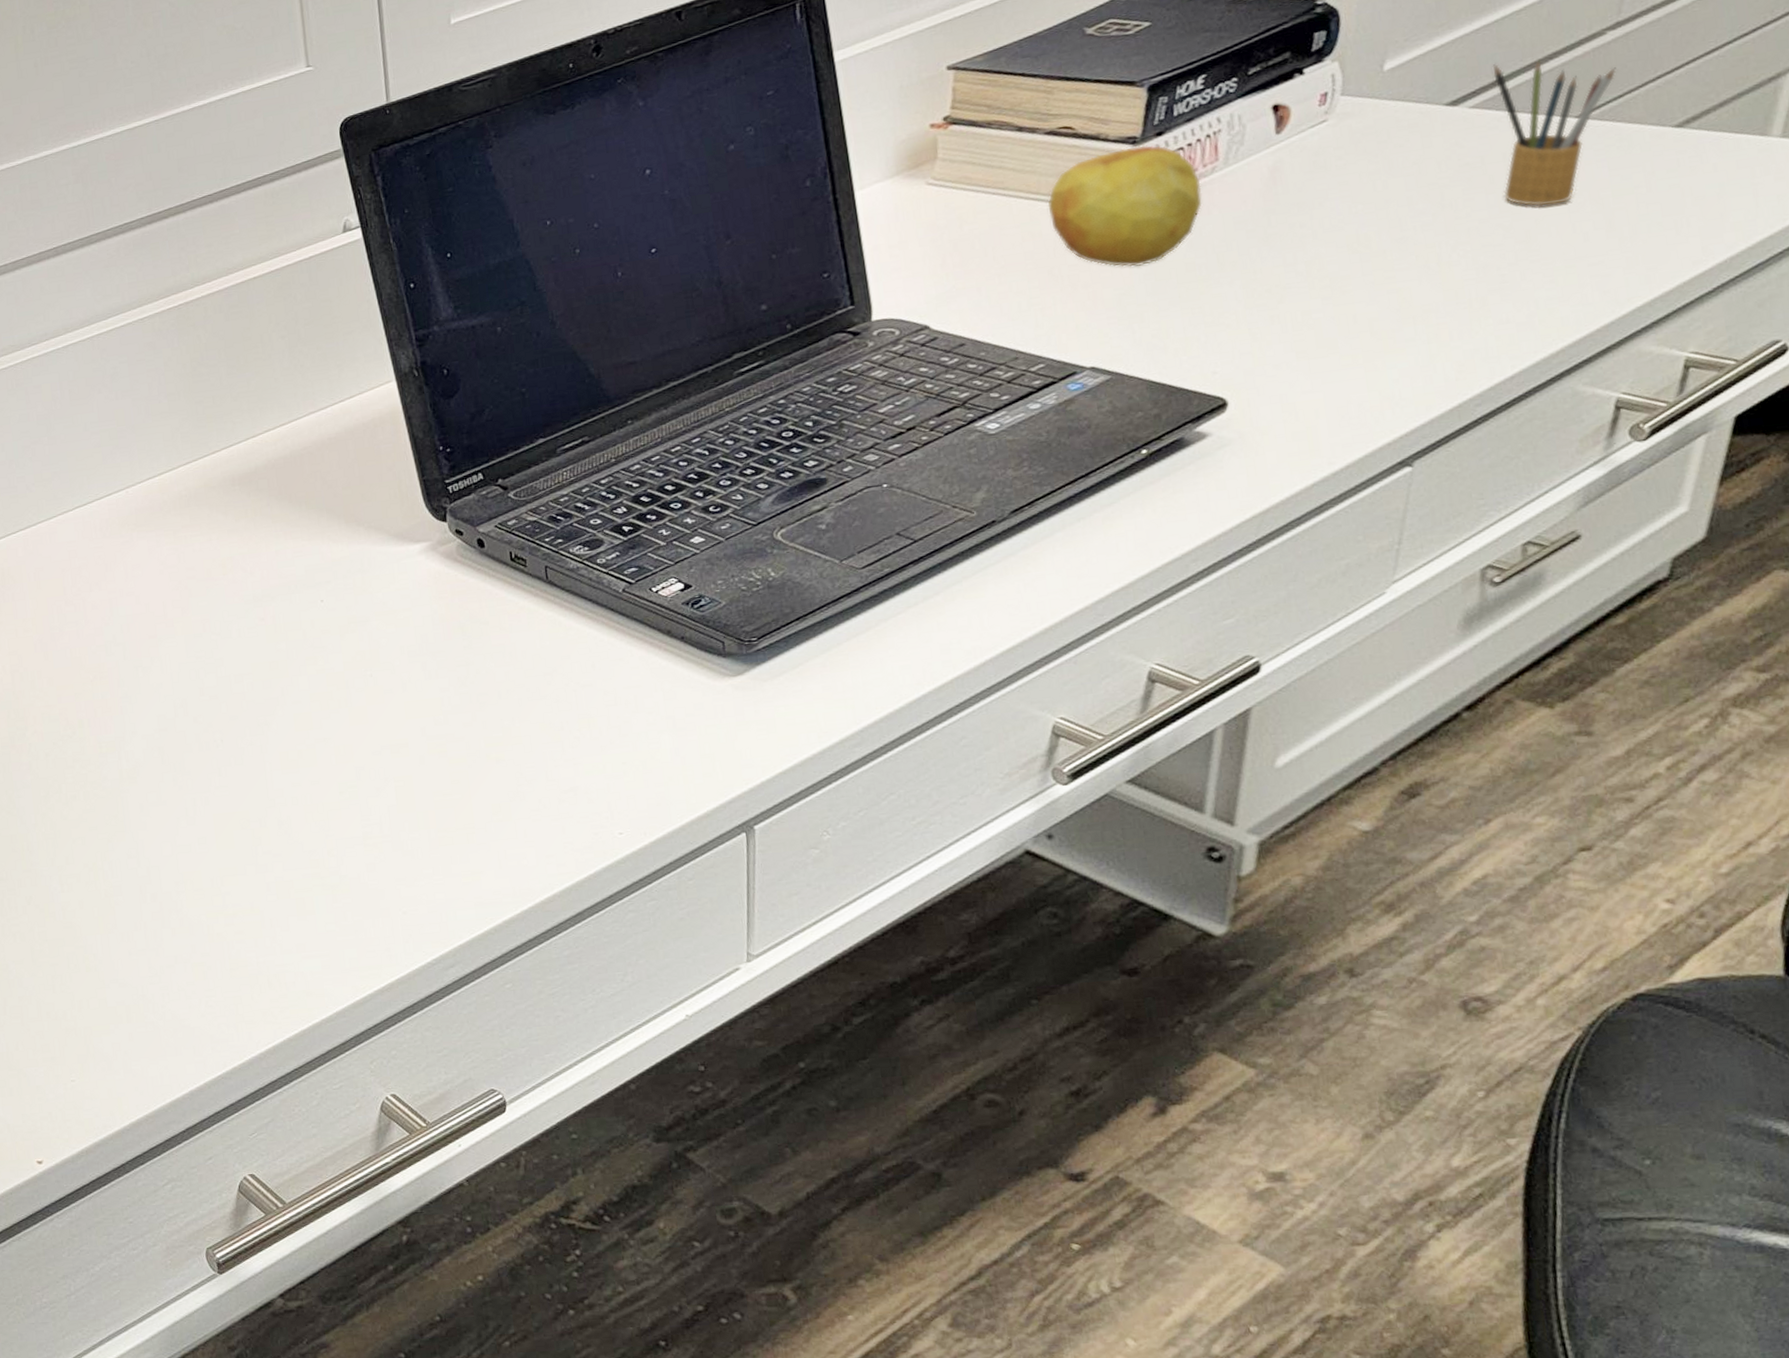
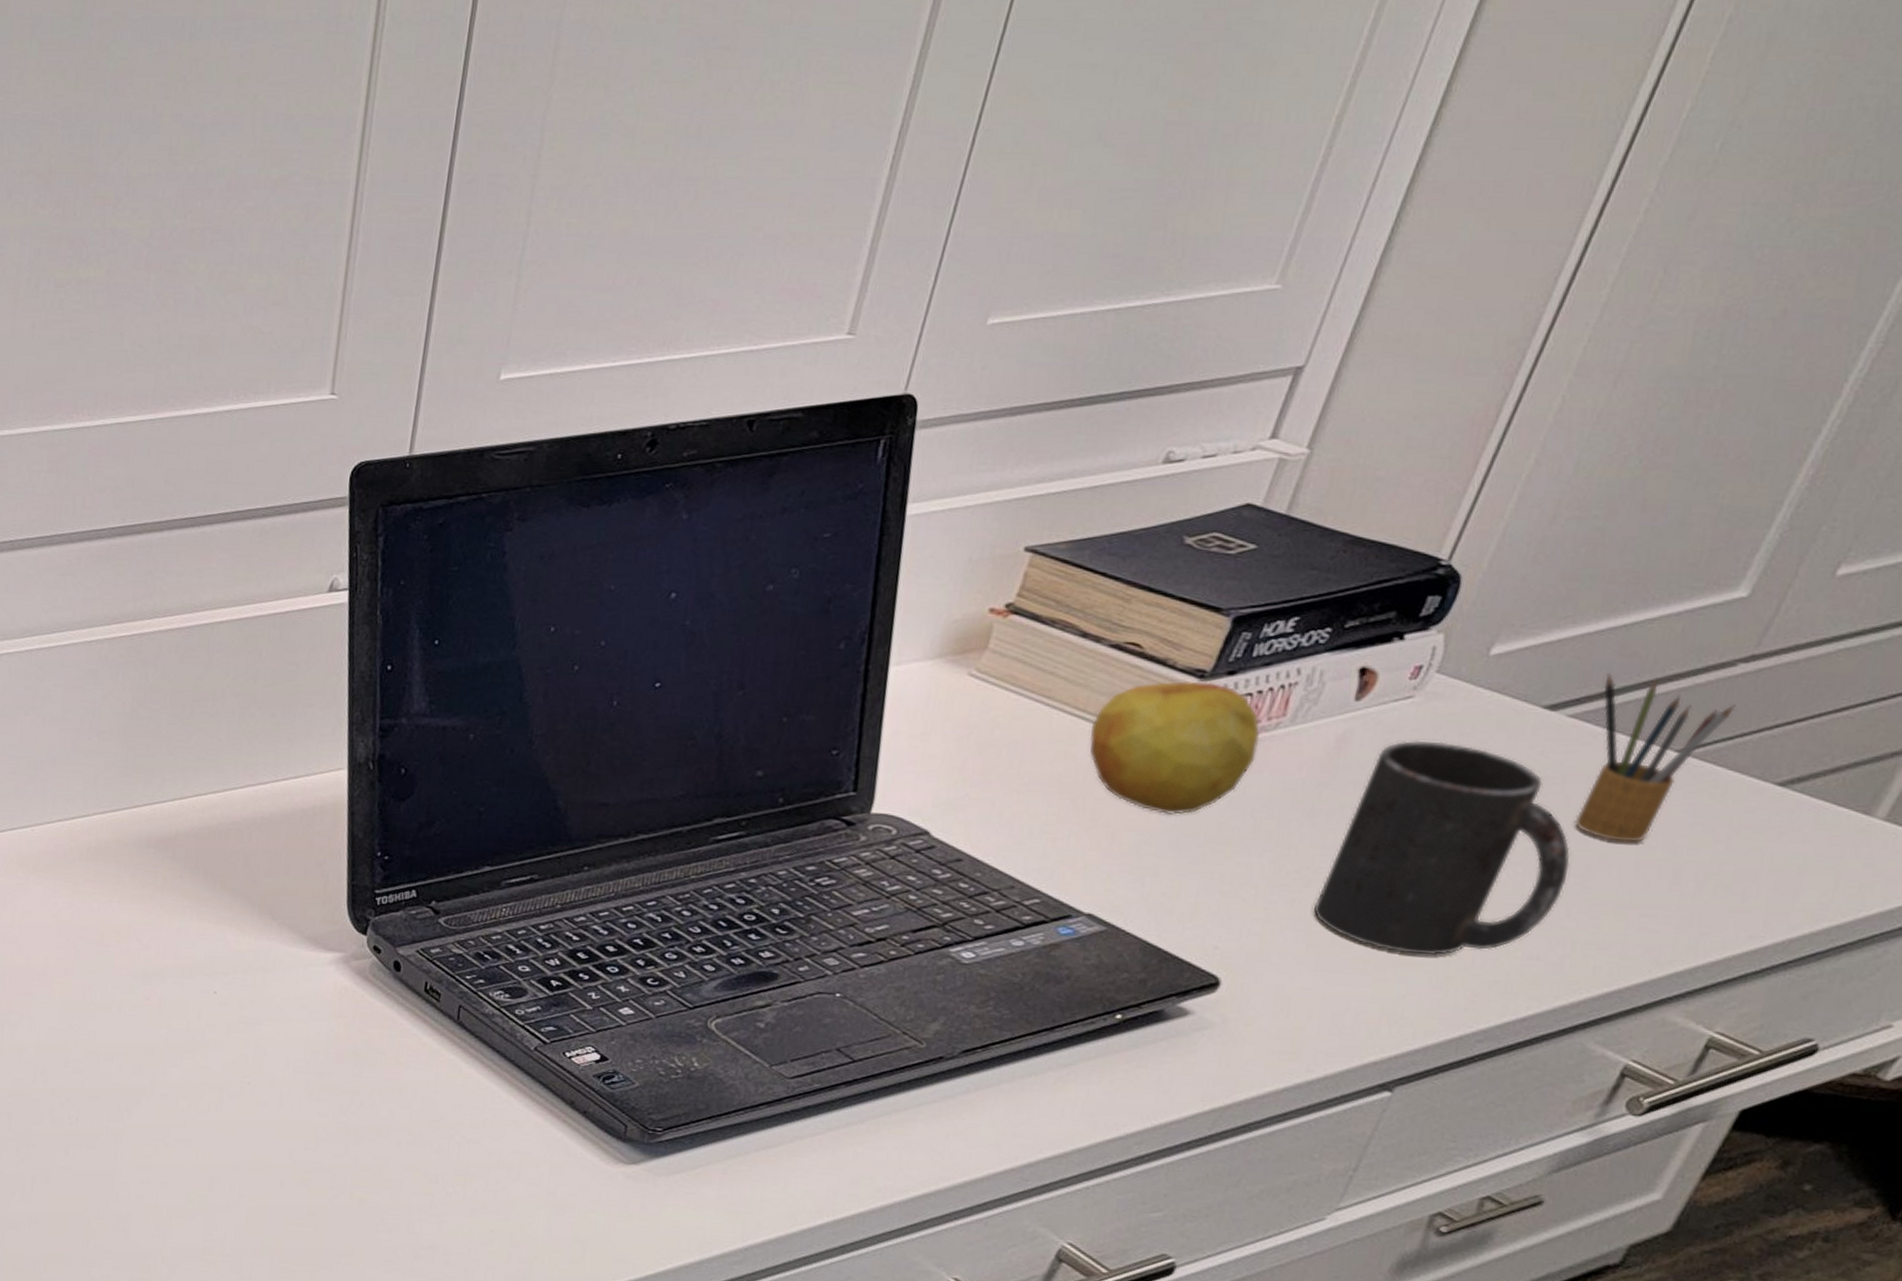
mug: none [1292,151,1514,343] -> present [1313,740,1570,956]

